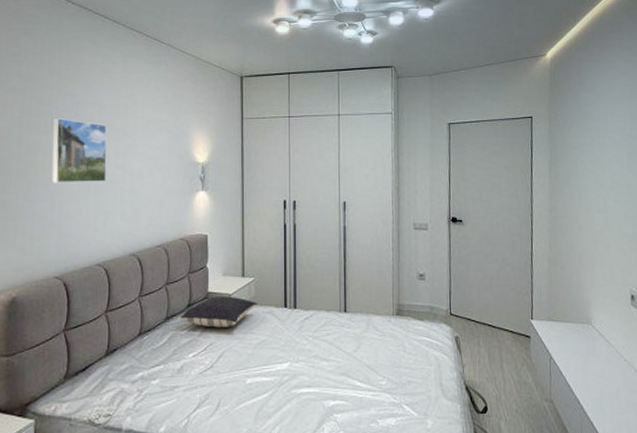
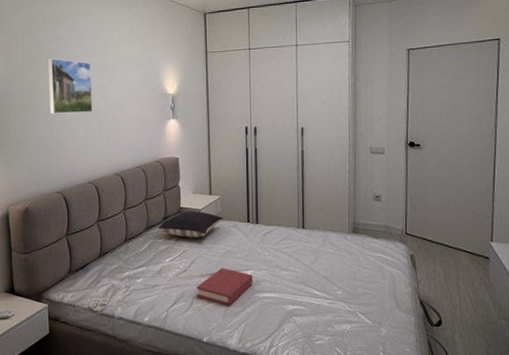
hardback book: none [225,361,290,407] -> present [197,268,253,306]

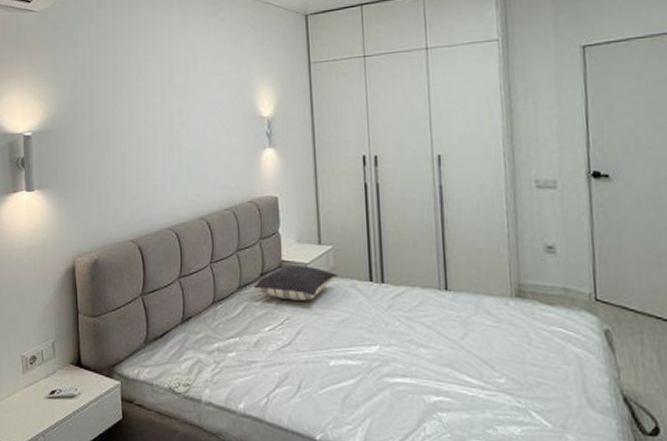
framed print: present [47,57,92,114] -> none [118,78,172,146]
hardback book: present [197,268,253,306] -> none [305,341,380,393]

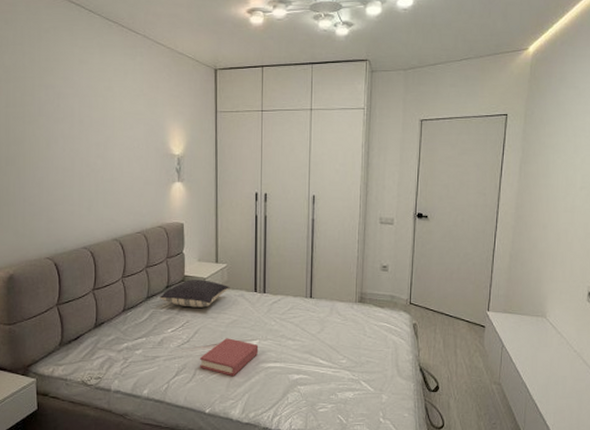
hardback book: none [305,341,380,393] -> present [200,338,259,377]

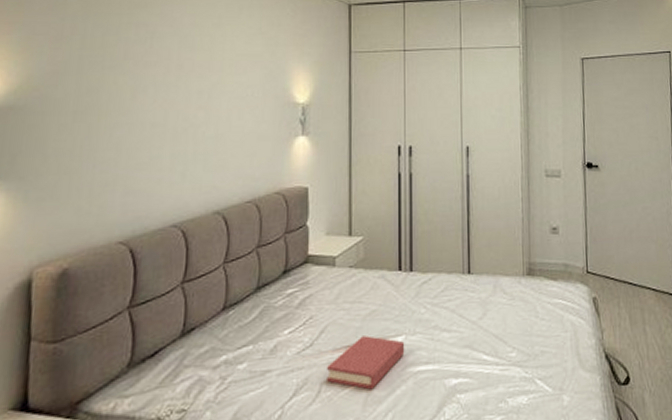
pillow: present [159,279,230,308] -> none [273,259,367,298]

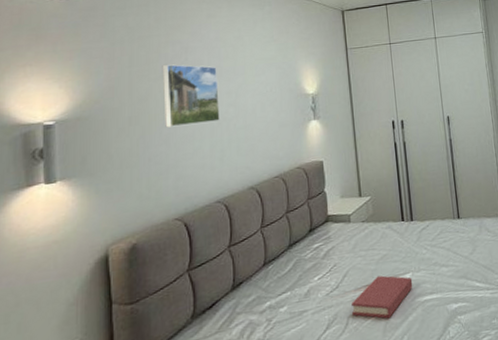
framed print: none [117,50,188,129] -> present [162,64,220,128]

